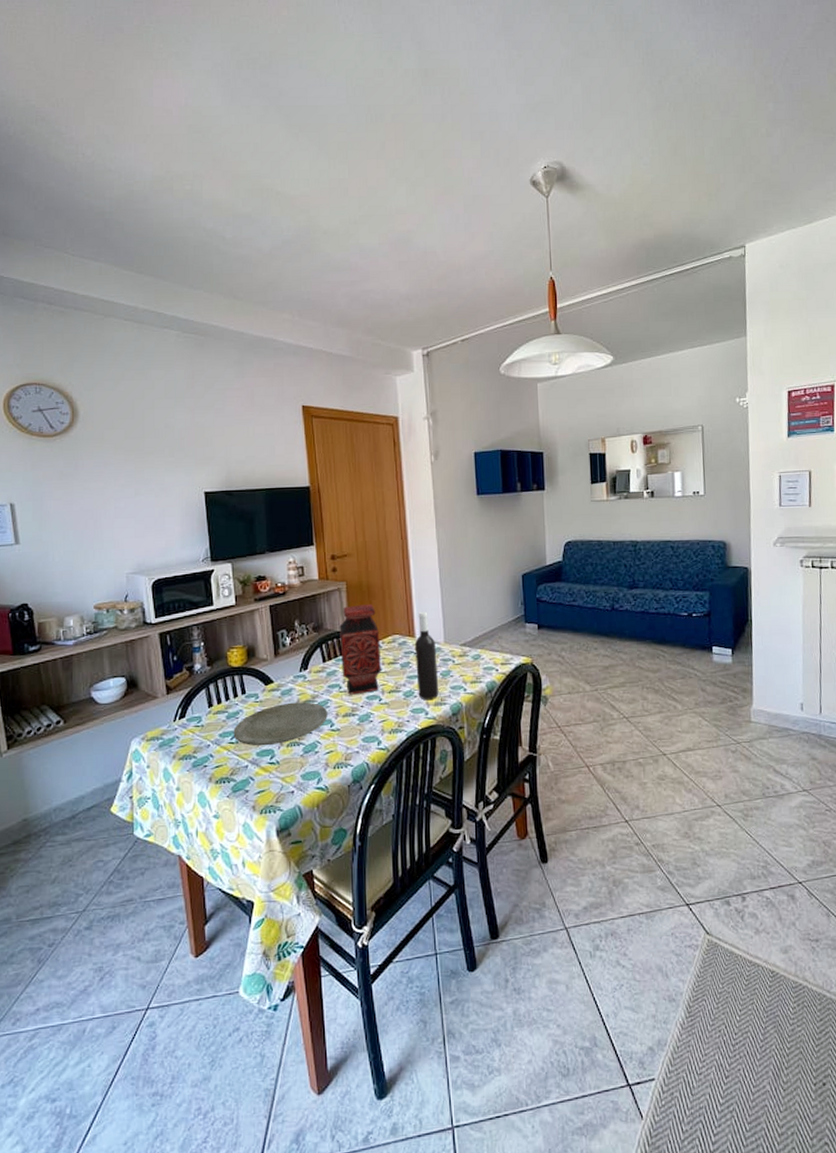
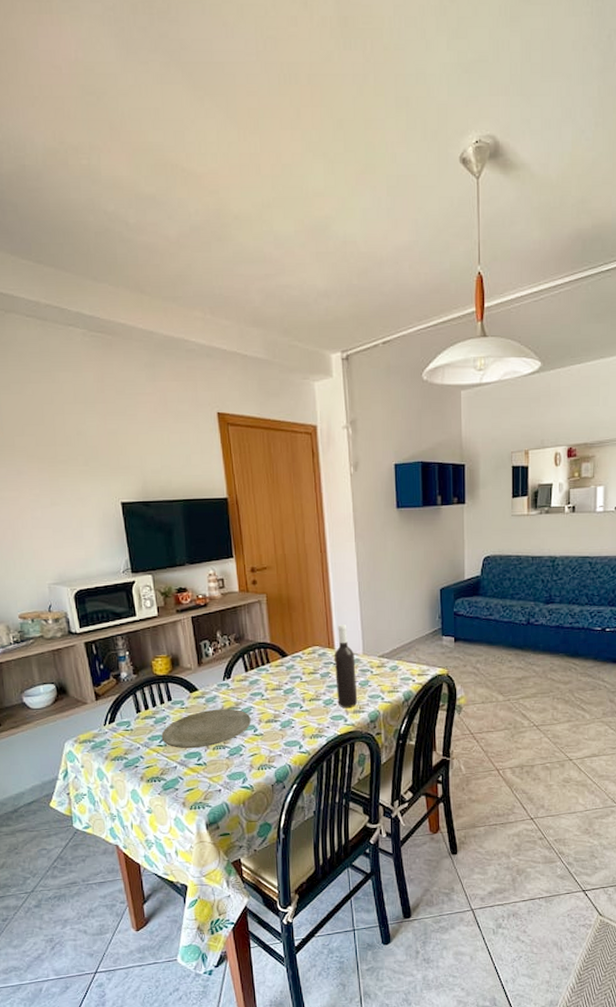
vase: present [340,604,381,695] -> none [261,616,302,702]

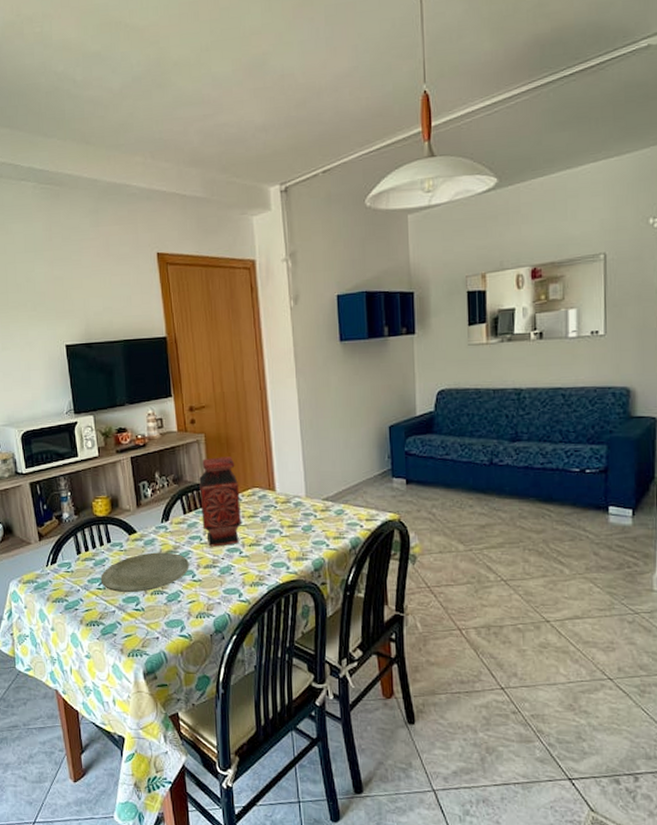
vase: none [261,616,302,702] -> present [199,456,241,547]
wine bottle: present [335,623,358,708] -> none [275,464,301,555]

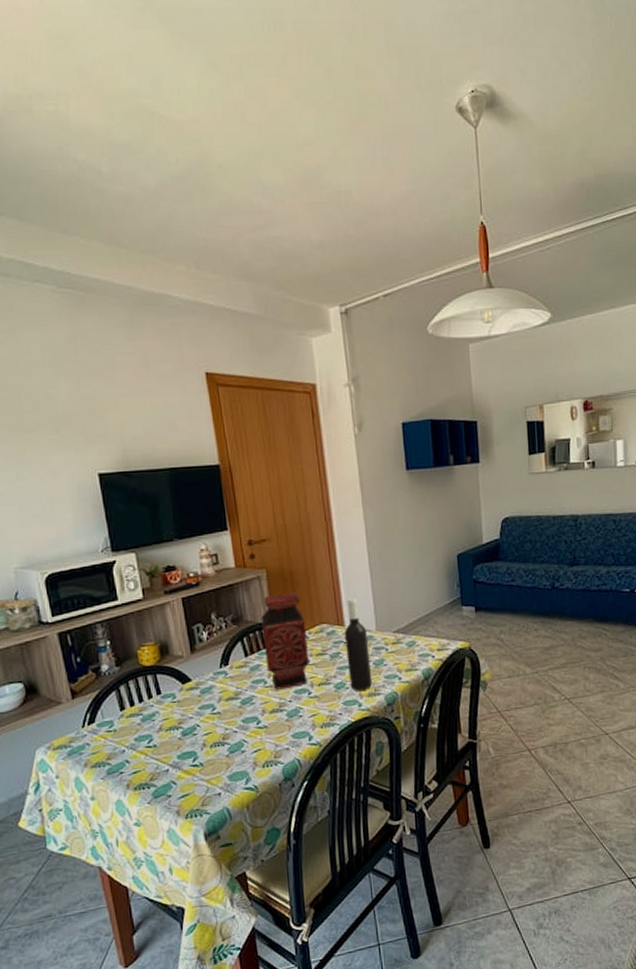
plate: present [100,552,189,593] -> none [150,699,253,749]
wine bottle: none [275,464,301,555] -> present [345,597,373,692]

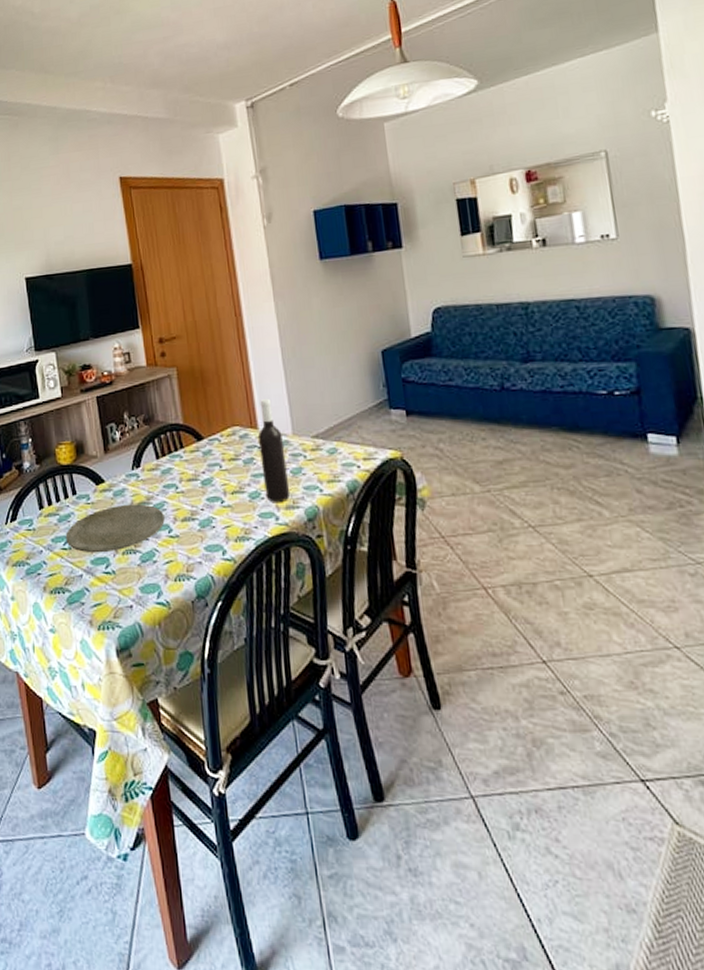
plate: none [150,699,253,749] -> present [65,504,165,553]
vase: present [261,592,309,690] -> none [172,392,221,496]

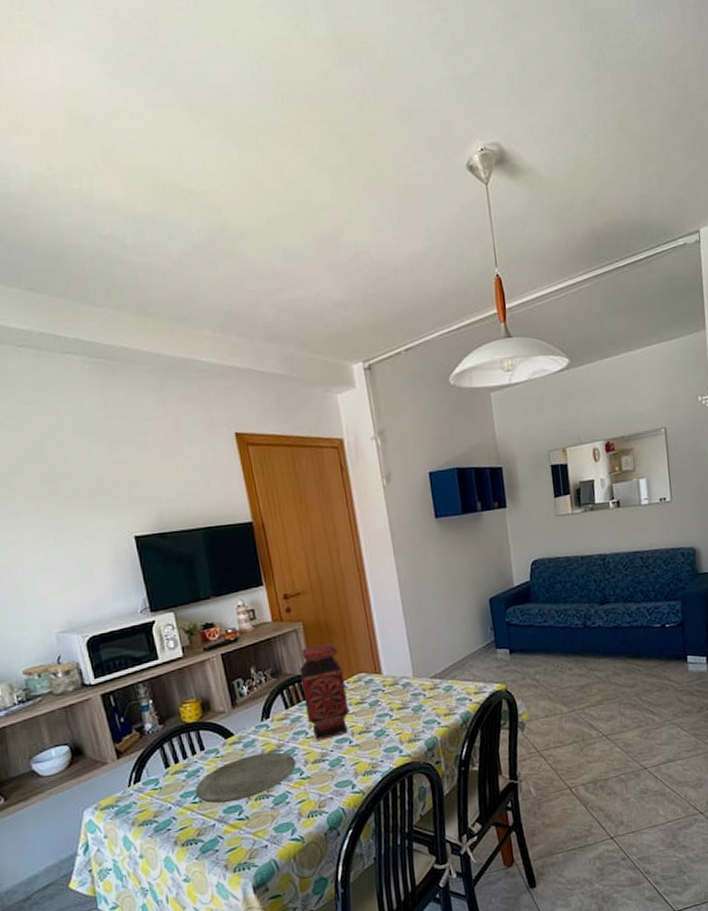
vase: none [172,392,221,496] -> present [300,643,349,740]
wine bottle: present [258,398,291,503] -> none [382,645,412,738]

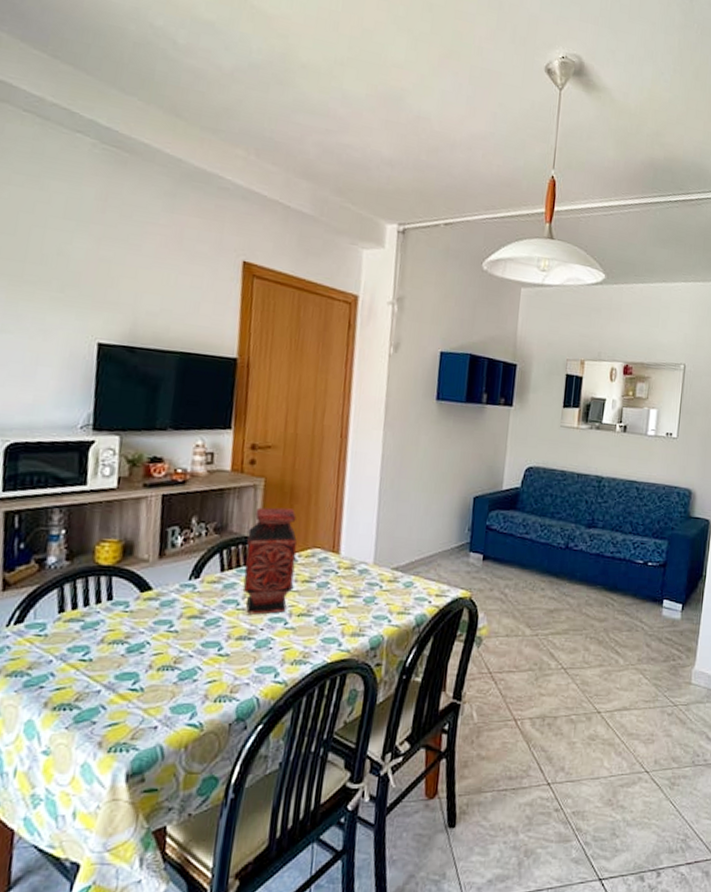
plate: present [195,751,296,803] -> none [87,616,217,668]

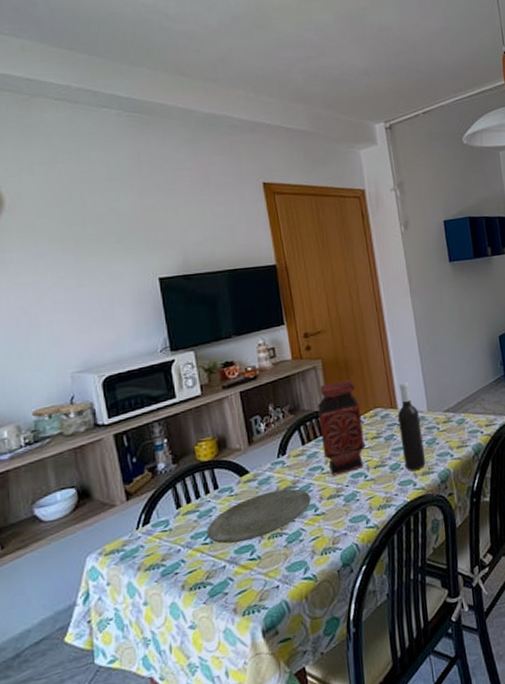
plate: none [87,616,217,668] -> present [206,488,311,544]
wine bottle: none [333,524,363,630] -> present [398,381,426,472]

